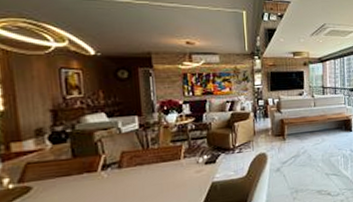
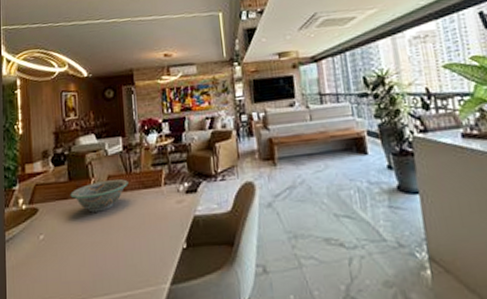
decorative bowl: none [75,154,145,186] -> present [70,178,129,213]

